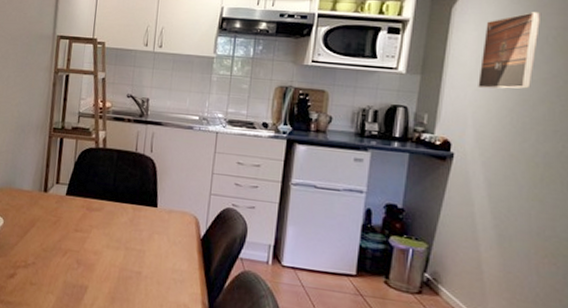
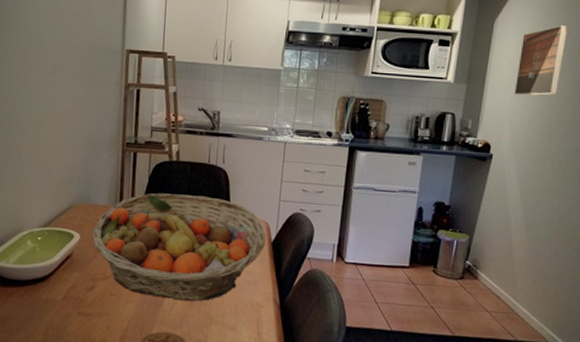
fruit basket: none [16,180,195,298] -> present [92,193,266,302]

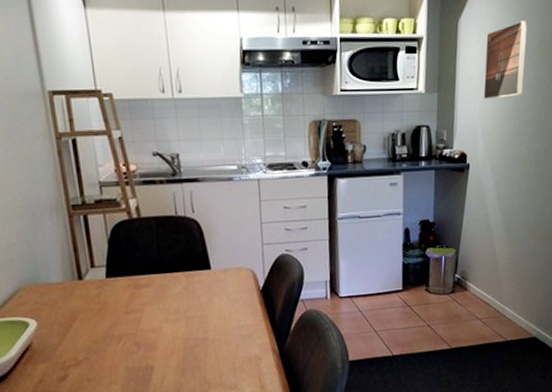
fruit basket: present [92,193,266,302] -> none [51,252,254,373]

